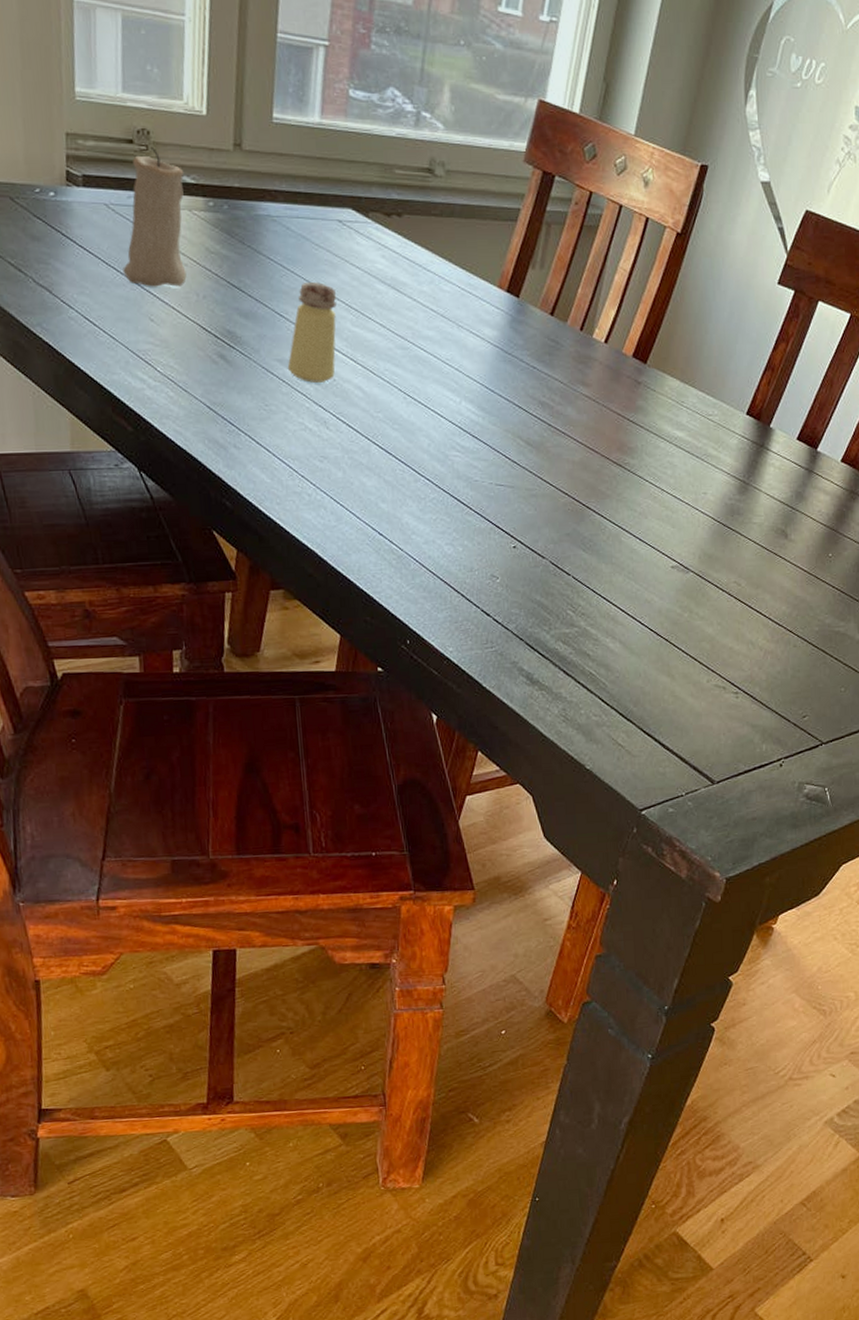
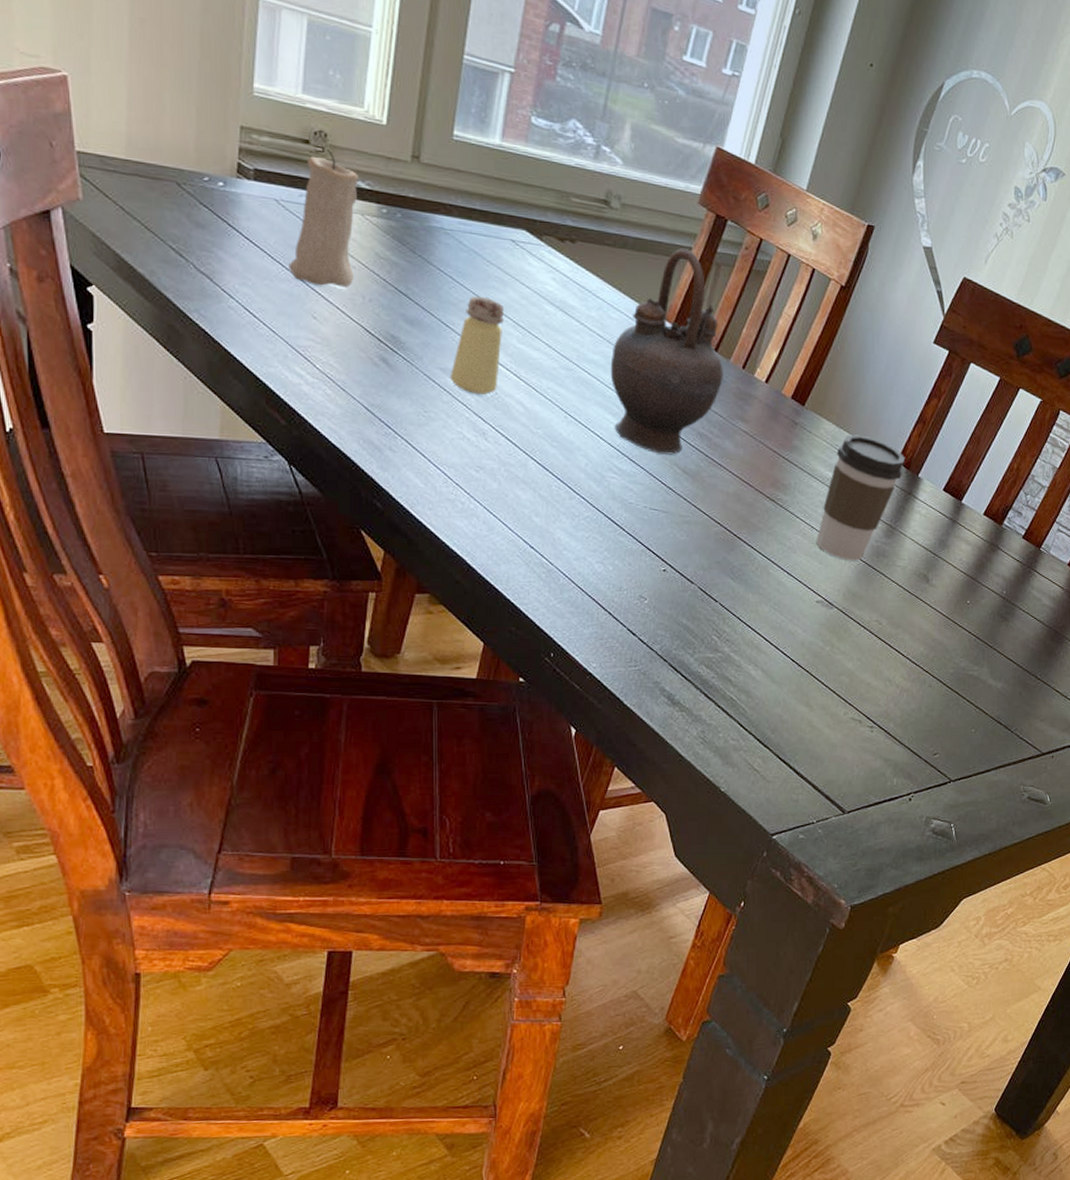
teapot: none [445,211,561,428] -> present [610,248,723,455]
coffee cup: none [666,388,755,522] -> present [815,434,906,561]

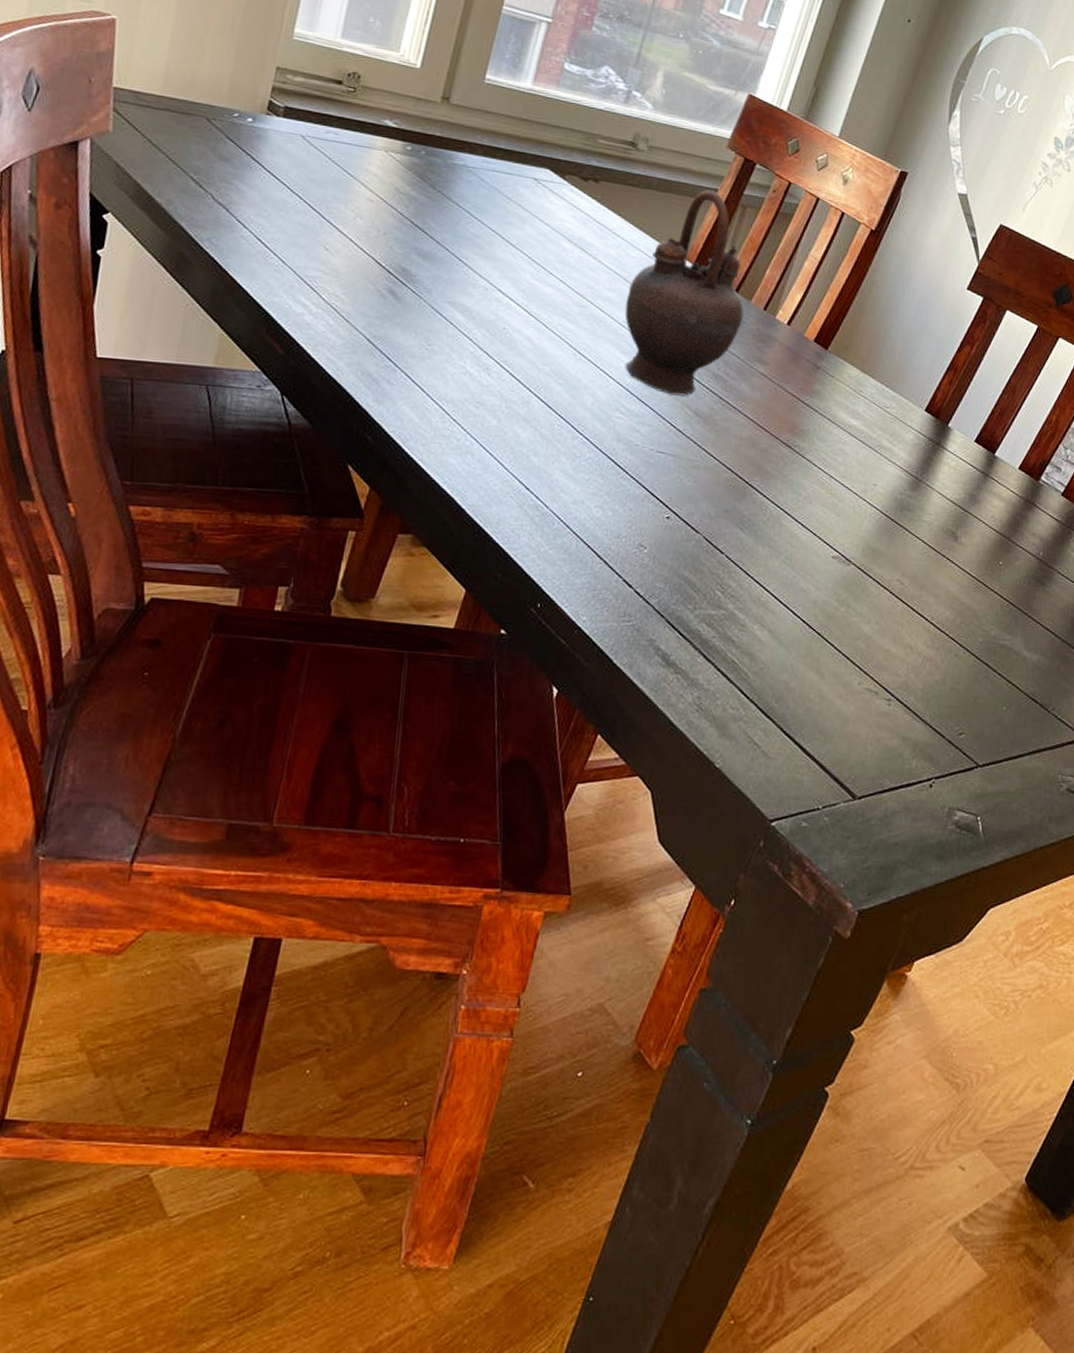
candle: present [289,150,358,288] -> none [306,90,387,221]
saltshaker: present [449,296,505,395] -> none [457,232,521,330]
coffee cup: present [815,434,906,561] -> none [833,380,935,515]

